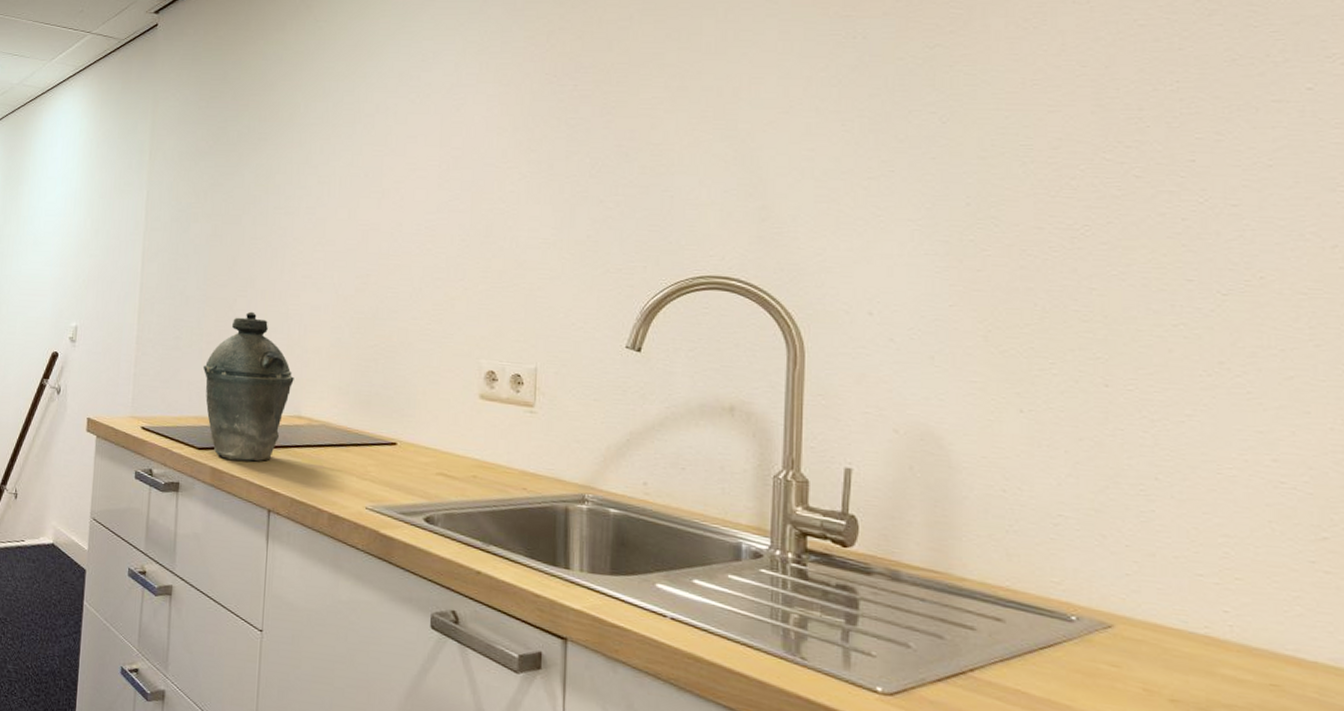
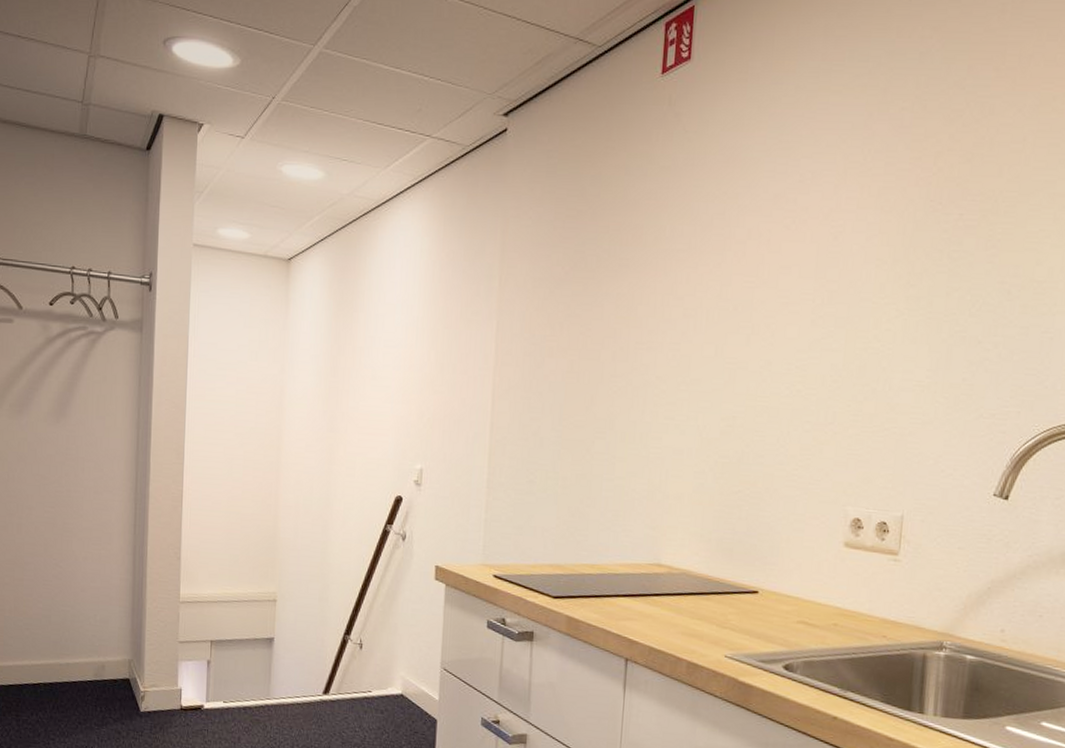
kettle: present [202,311,294,462] -> none [558,454,654,611]

